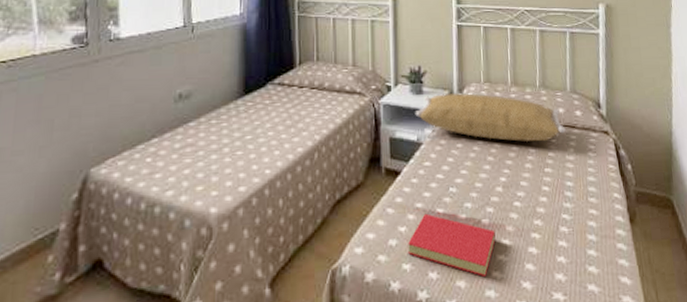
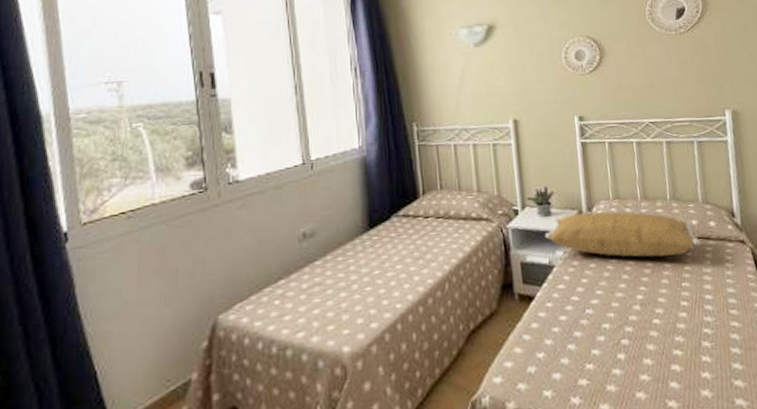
book: present [408,213,496,278] -> none [547,337,637,399]

